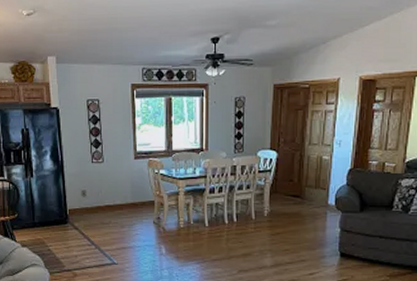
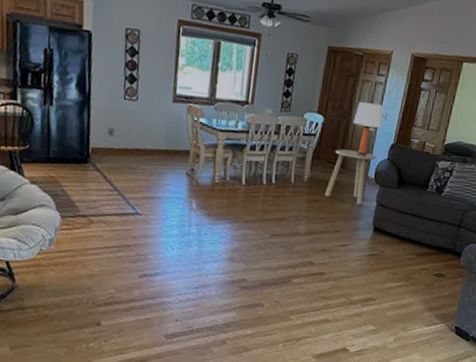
side table: none [286,180,334,233] -> present [325,148,376,205]
lamp: none [306,130,336,184] -> present [352,101,384,156]

